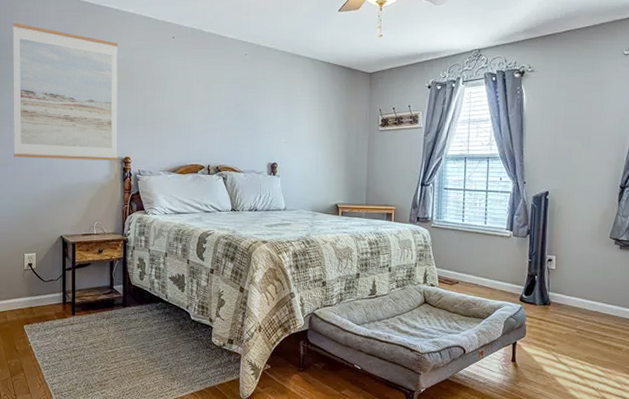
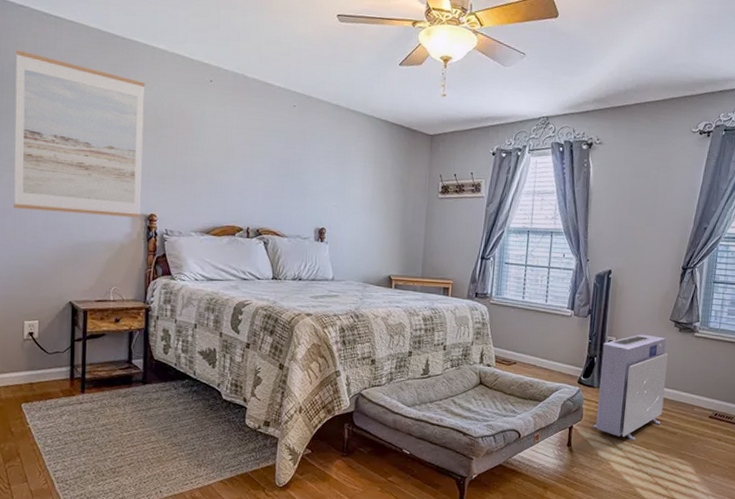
air purifier: none [535,252,610,356] -> present [592,334,668,441]

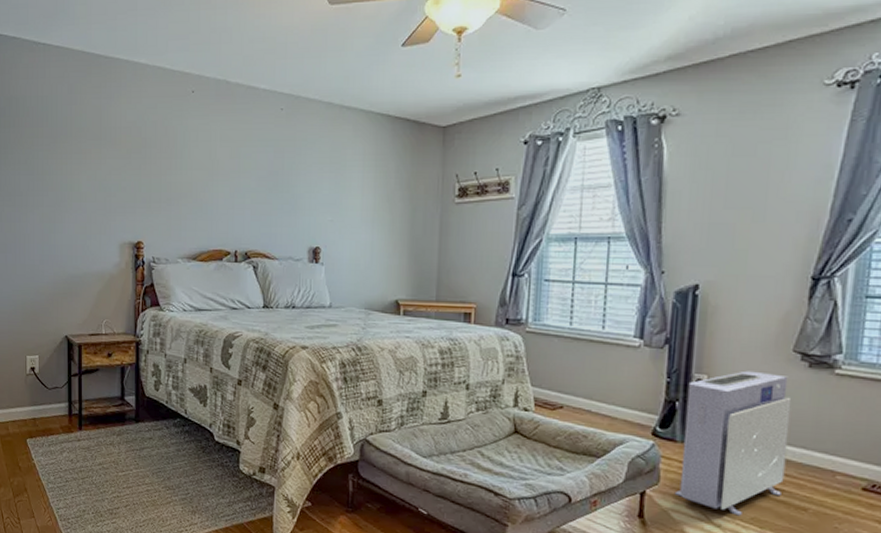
wall art: present [14,50,145,218] -> none [10,83,129,246]

